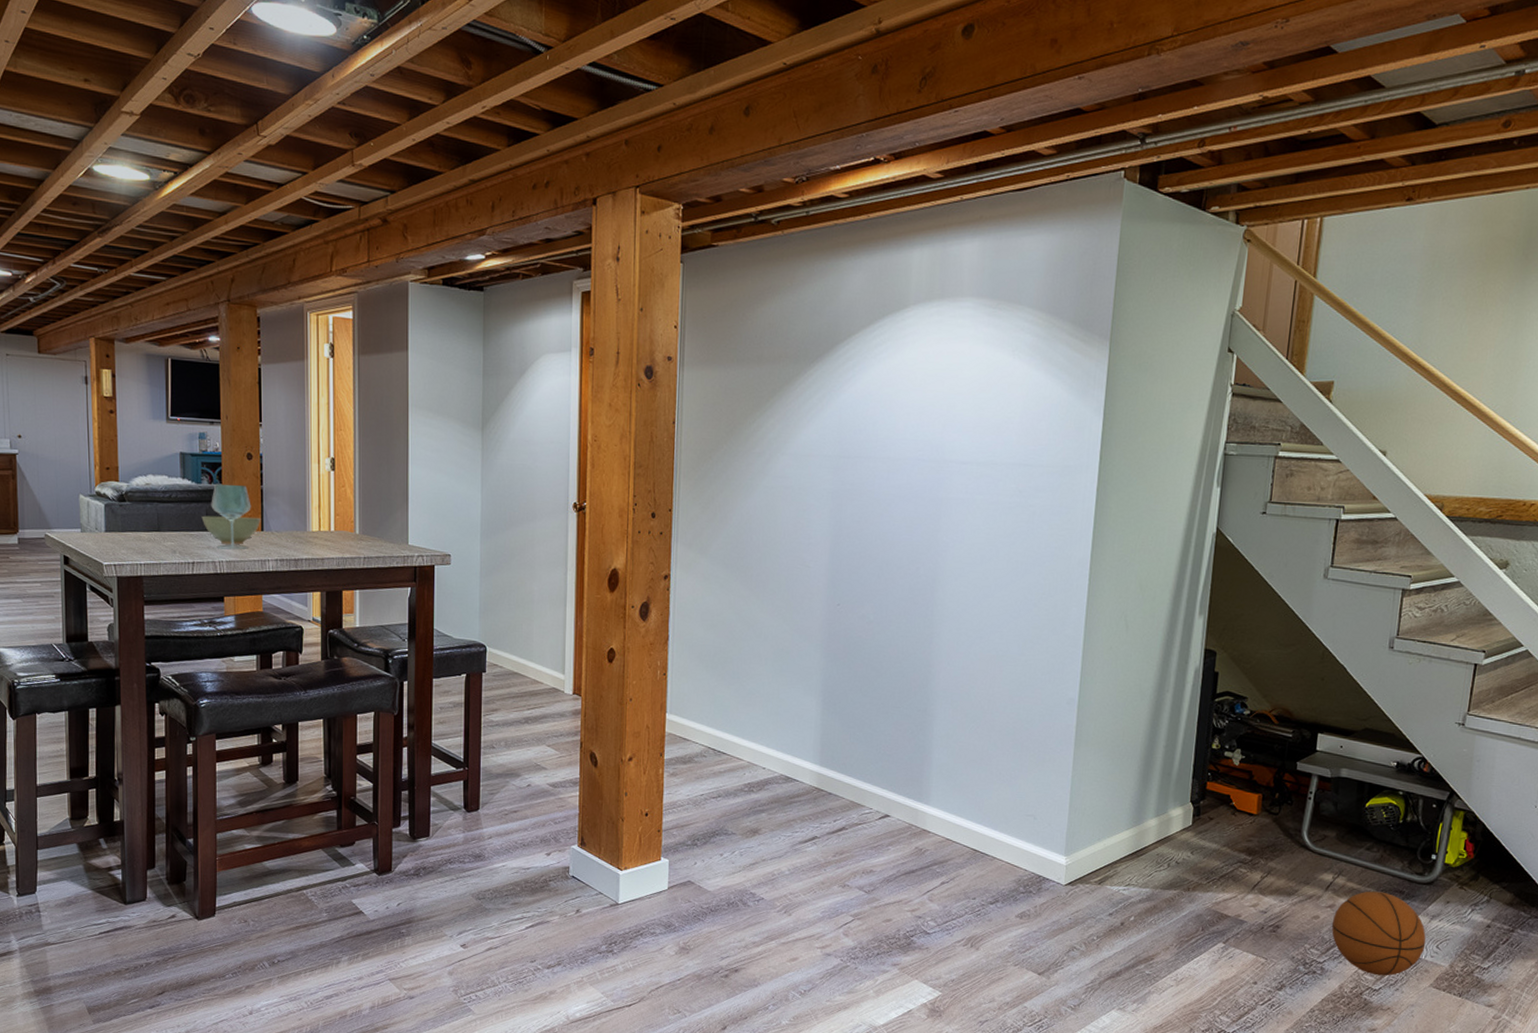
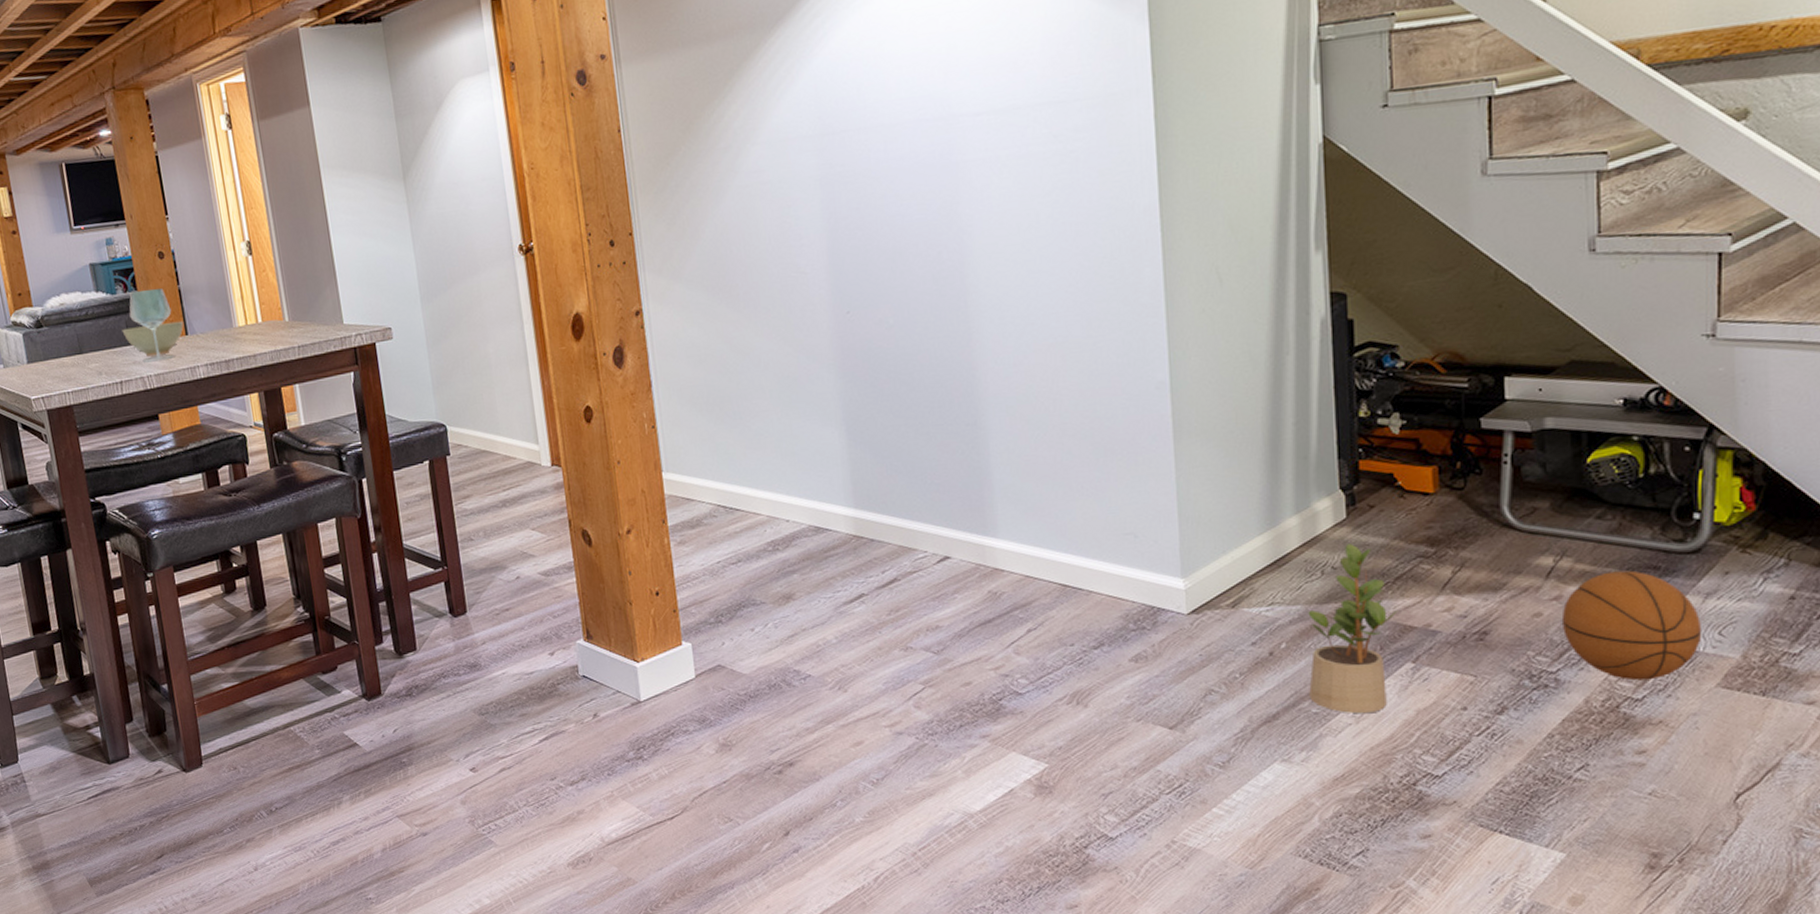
potted plant: none [1145,845,1219,979] -> present [1308,544,1398,714]

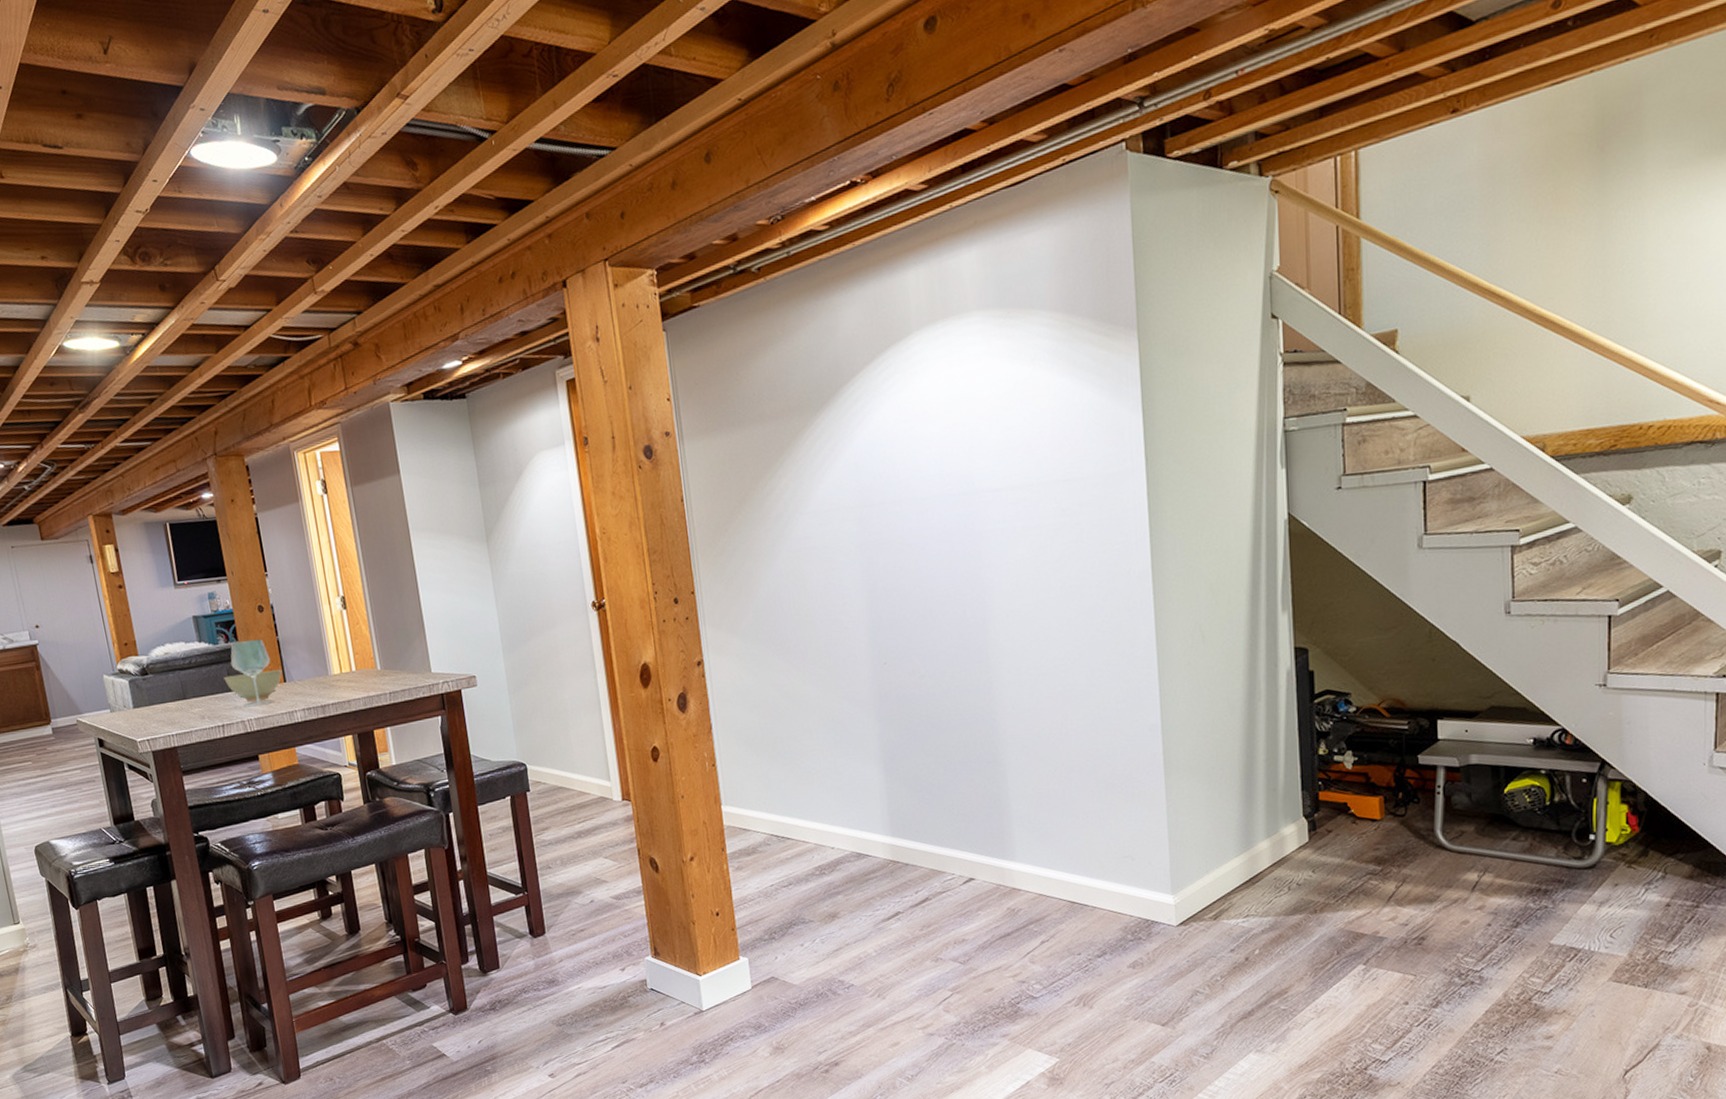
potted plant: present [1308,544,1398,714] -> none [1277,863,1351,1010]
basketball: present [1563,570,1702,681] -> none [1485,883,1597,977]

